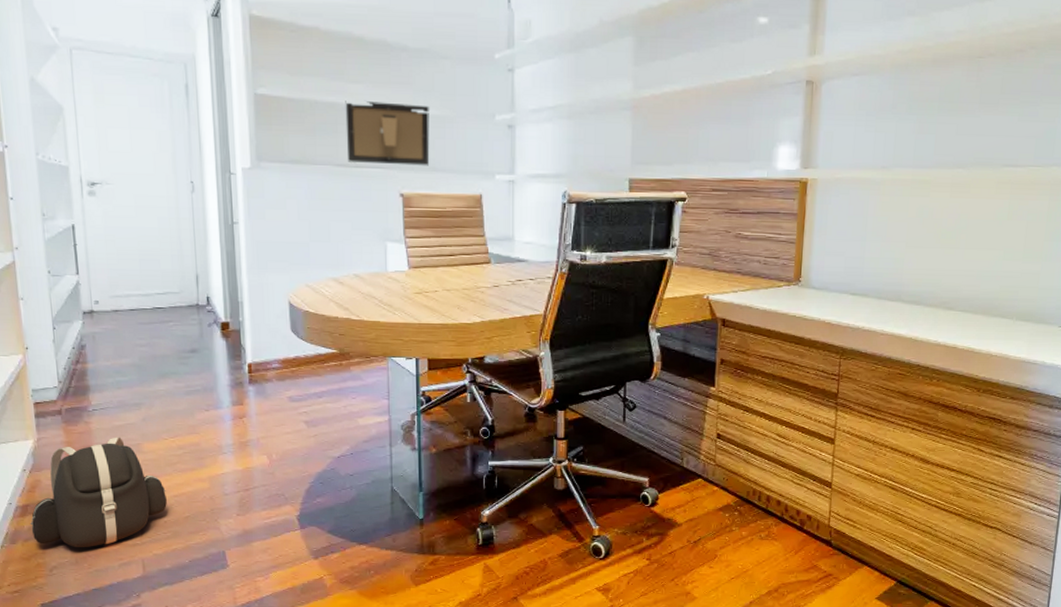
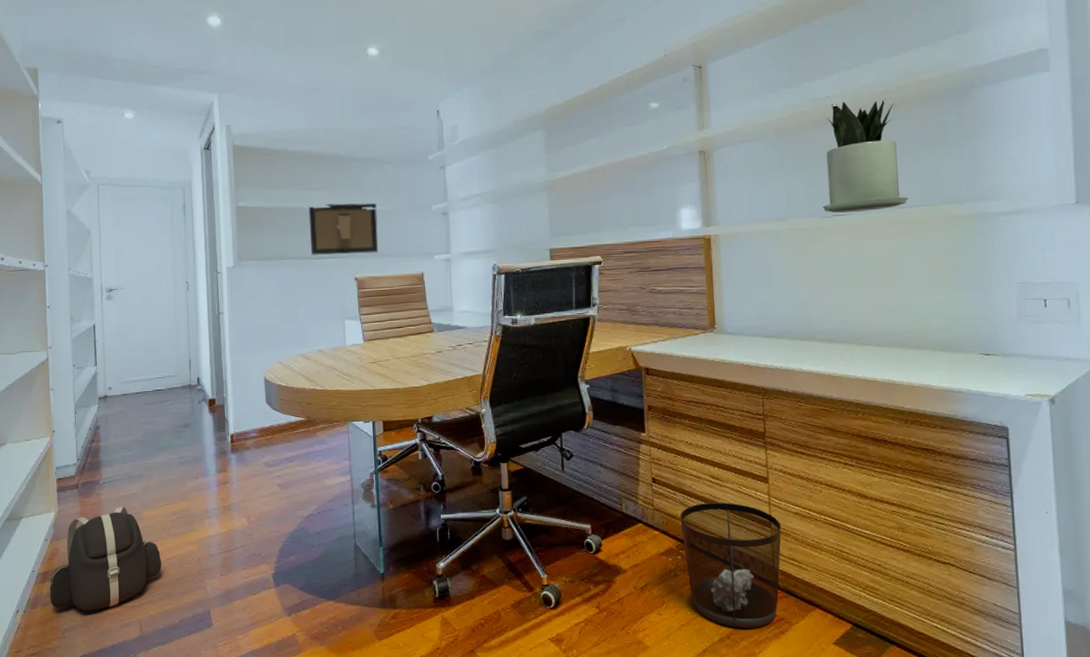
waste bin: none [741,461,842,583] -> present [680,502,782,628]
planter: none [929,39,1022,167] -> present [822,98,908,213]

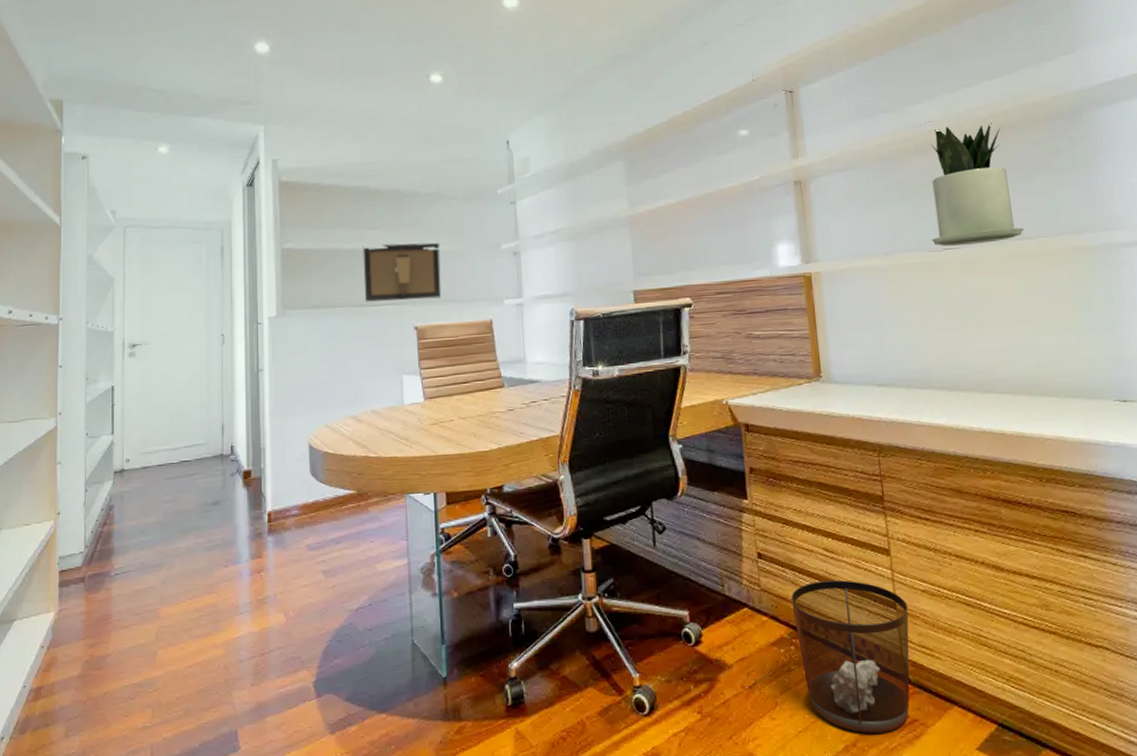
backpack: present [48,506,162,610] -> none [41,602,180,735]

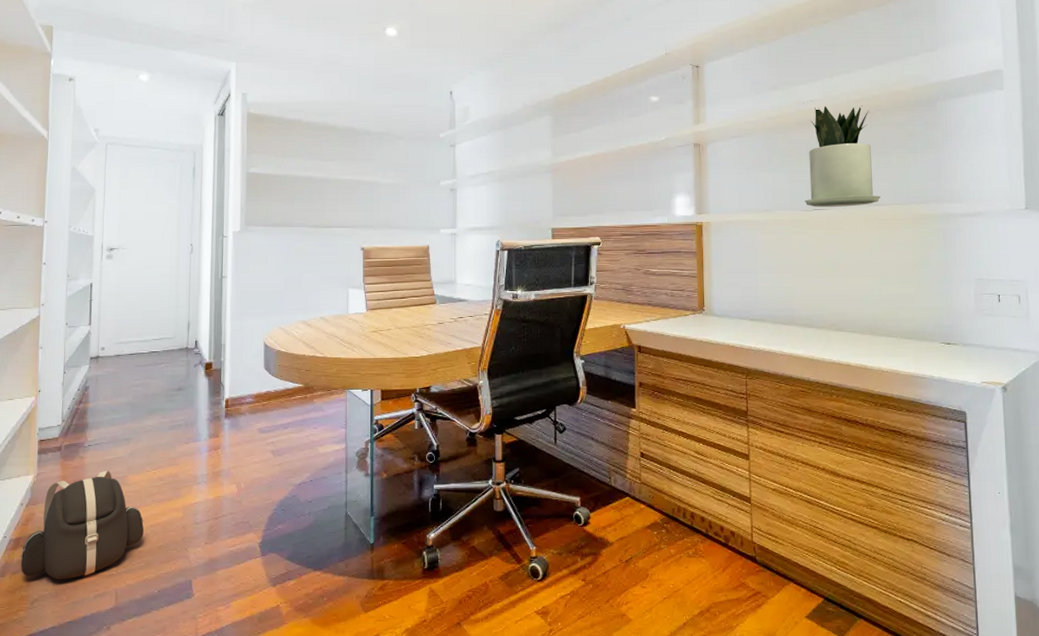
backpack: none [41,602,180,735] -> present [19,470,144,579]
picture frame: present [363,242,442,302] -> none [319,175,387,224]
waste bin: present [791,580,910,734] -> none [666,478,761,602]

